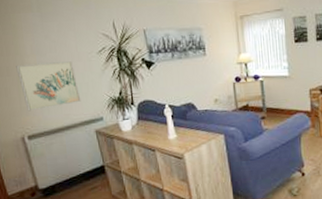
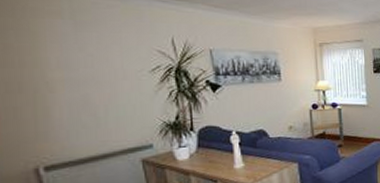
wall art: present [16,61,81,111] -> none [33,79,125,137]

